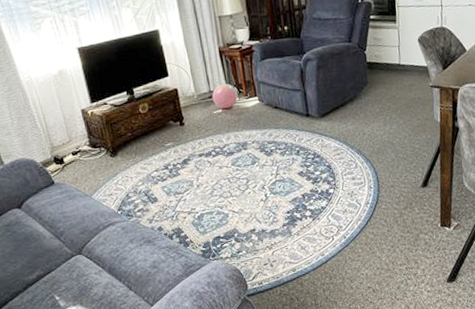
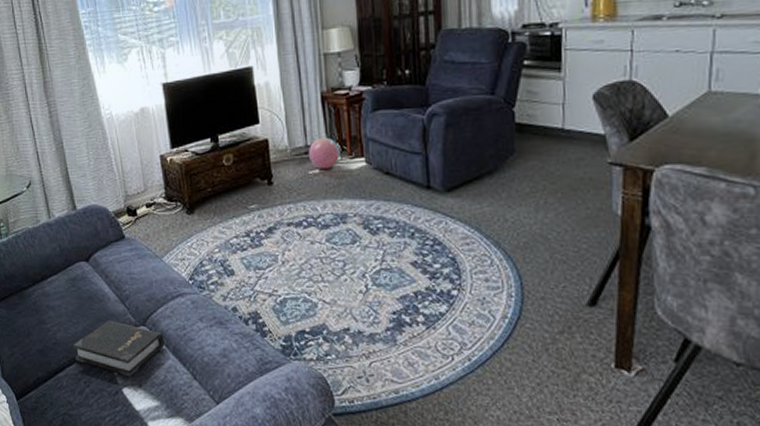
hardback book: none [13,254,101,299] -> present [72,320,165,377]

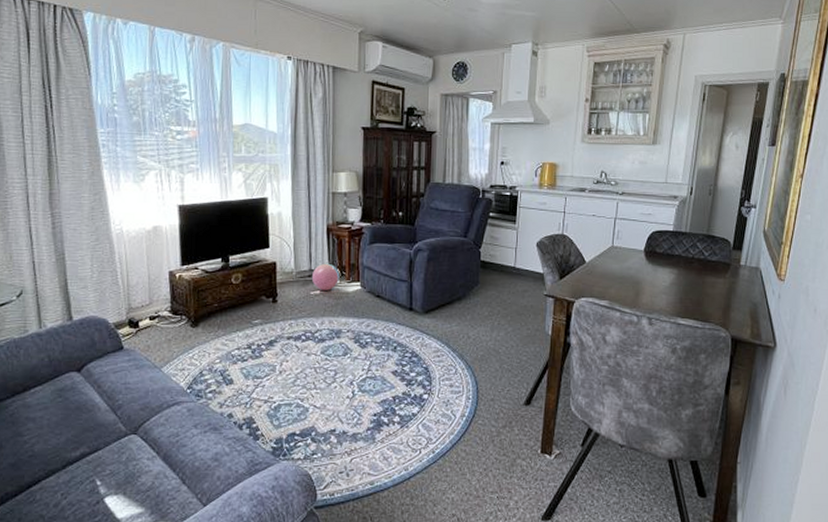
hardback book: present [72,320,165,377] -> none [52,430,155,486]

